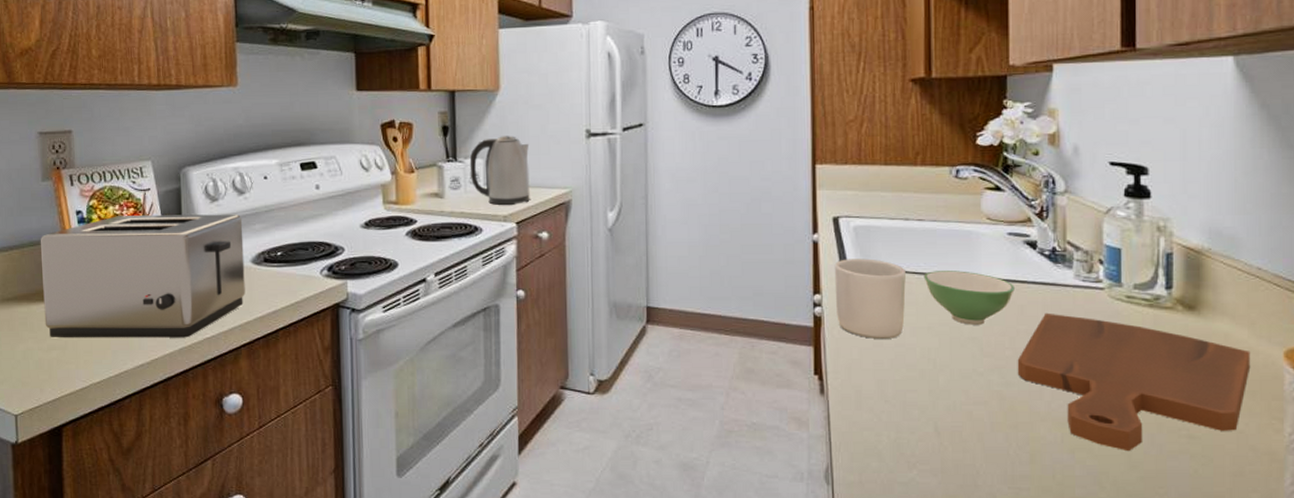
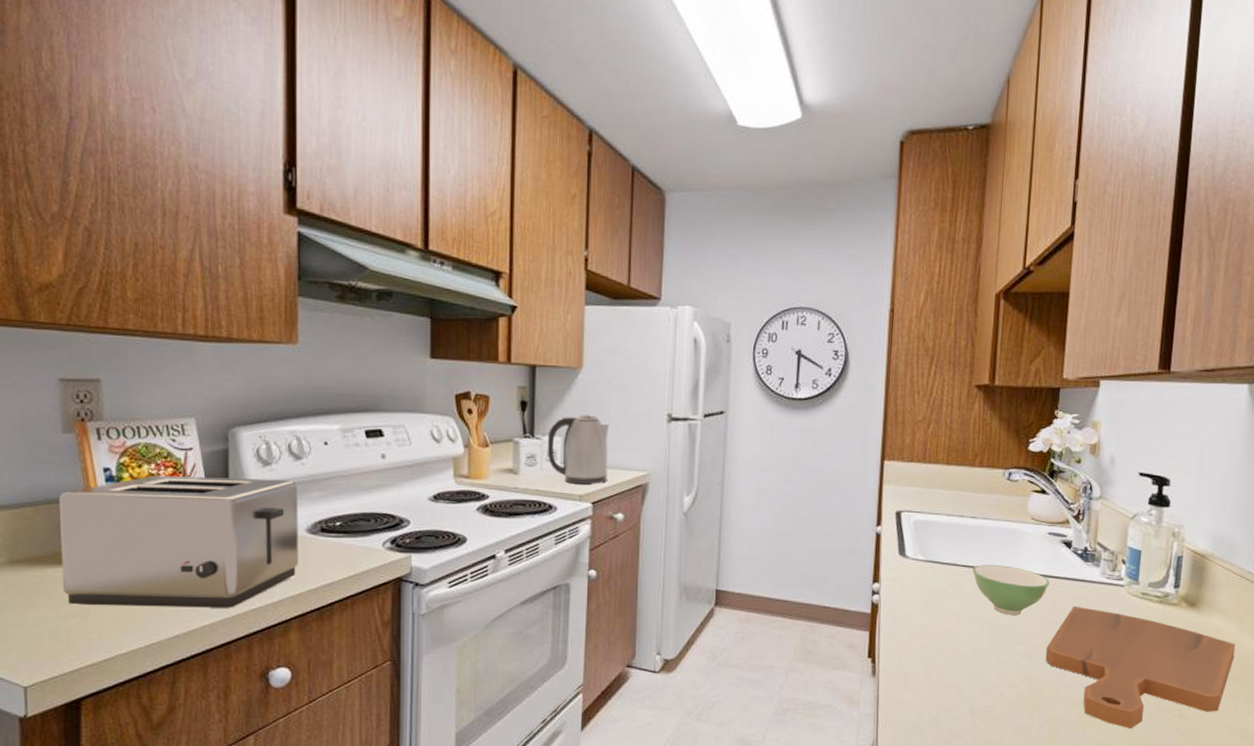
mug: present [834,258,906,339] -> none [892,551,957,626]

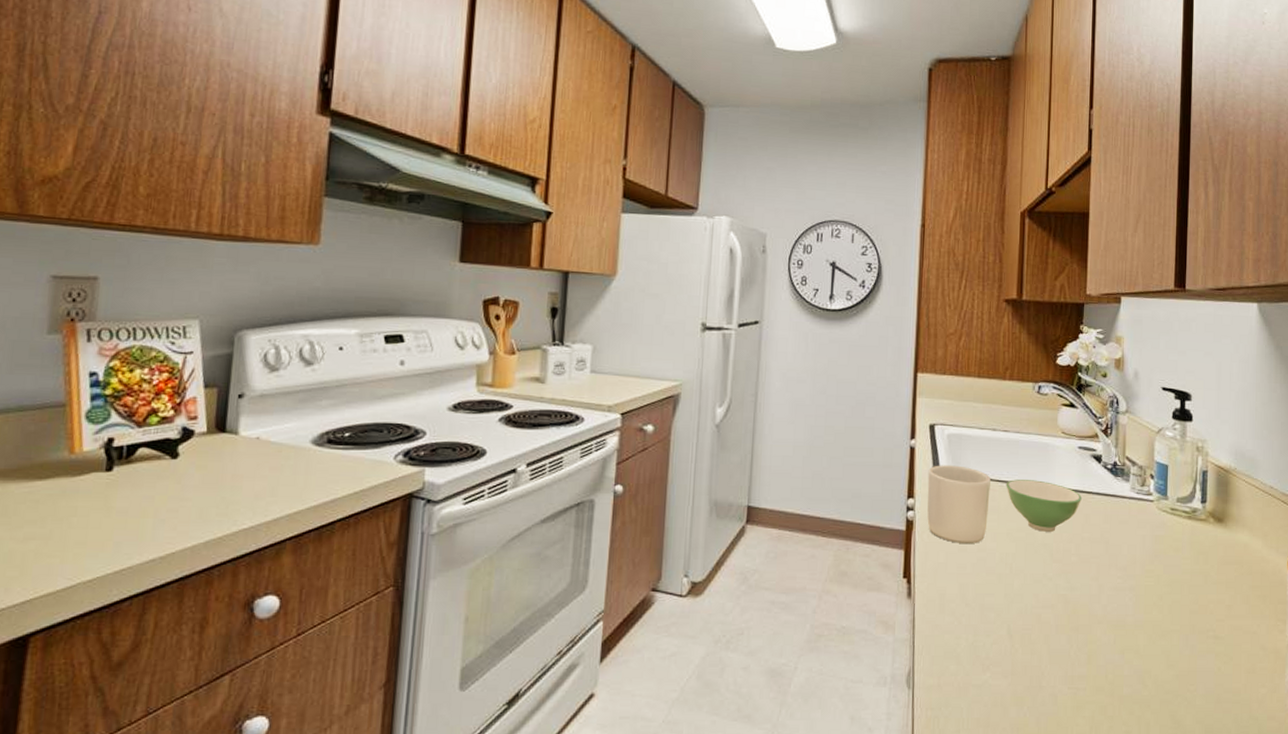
toaster: present [58,476,299,608] -> none [24,381,307,528]
kettle: present [547,415,610,485] -> none [576,323,643,395]
mug: none [892,551,957,626] -> present [927,465,990,543]
cutting board: present [1045,606,1236,729] -> none [1080,522,1263,652]

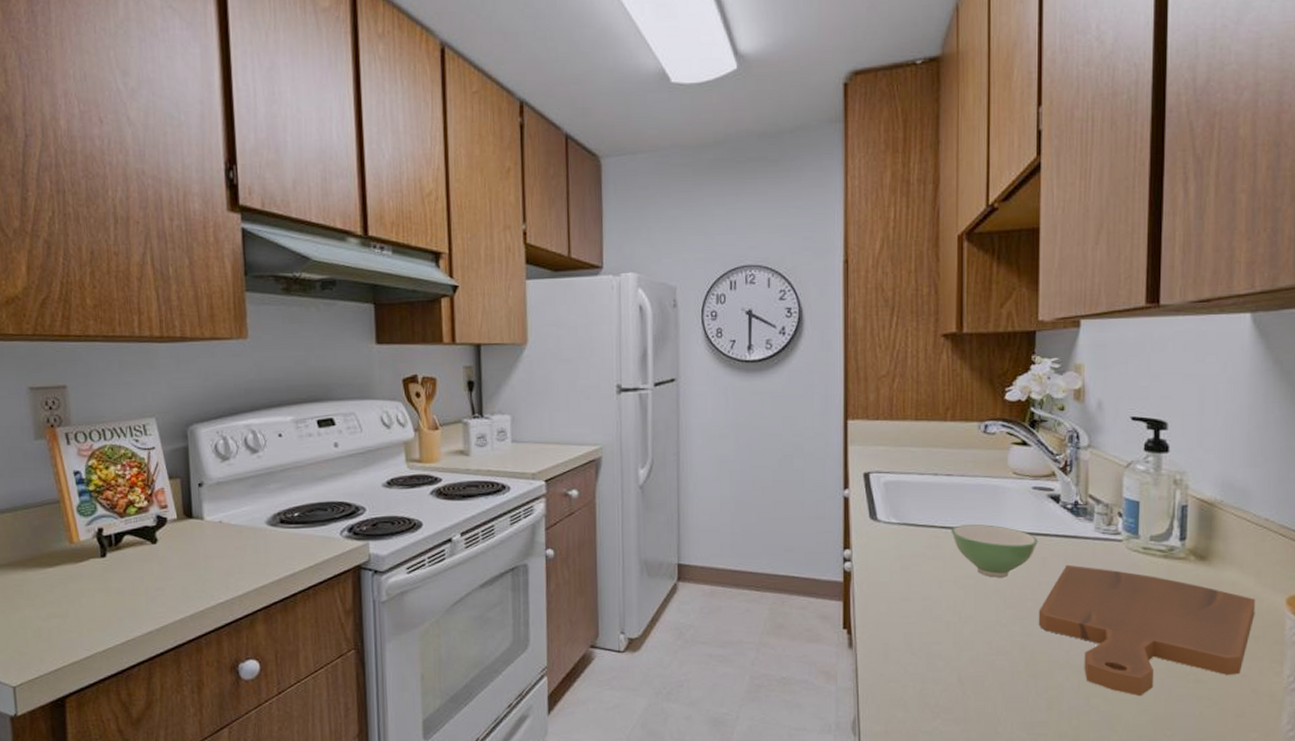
mug: present [927,465,990,543] -> none [864,513,934,593]
cutting board: none [1080,522,1263,652] -> present [1038,564,1256,697]

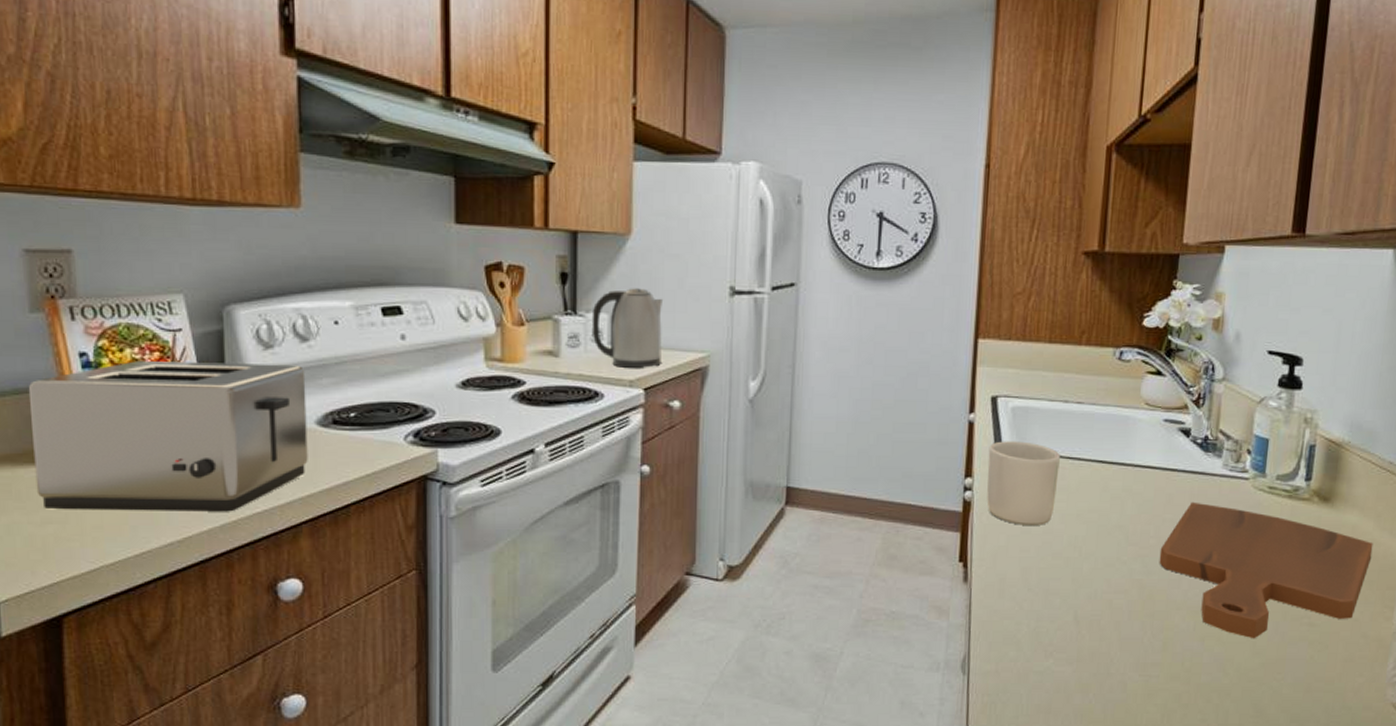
toaster: none [34,473,261,606] -> present [28,361,308,512]
kettle: none [496,391,559,462] -> present [591,288,664,368]
mug: none [864,513,934,593] -> present [987,441,1060,525]
bowl: present [951,524,1039,578] -> none [1077,456,1166,513]

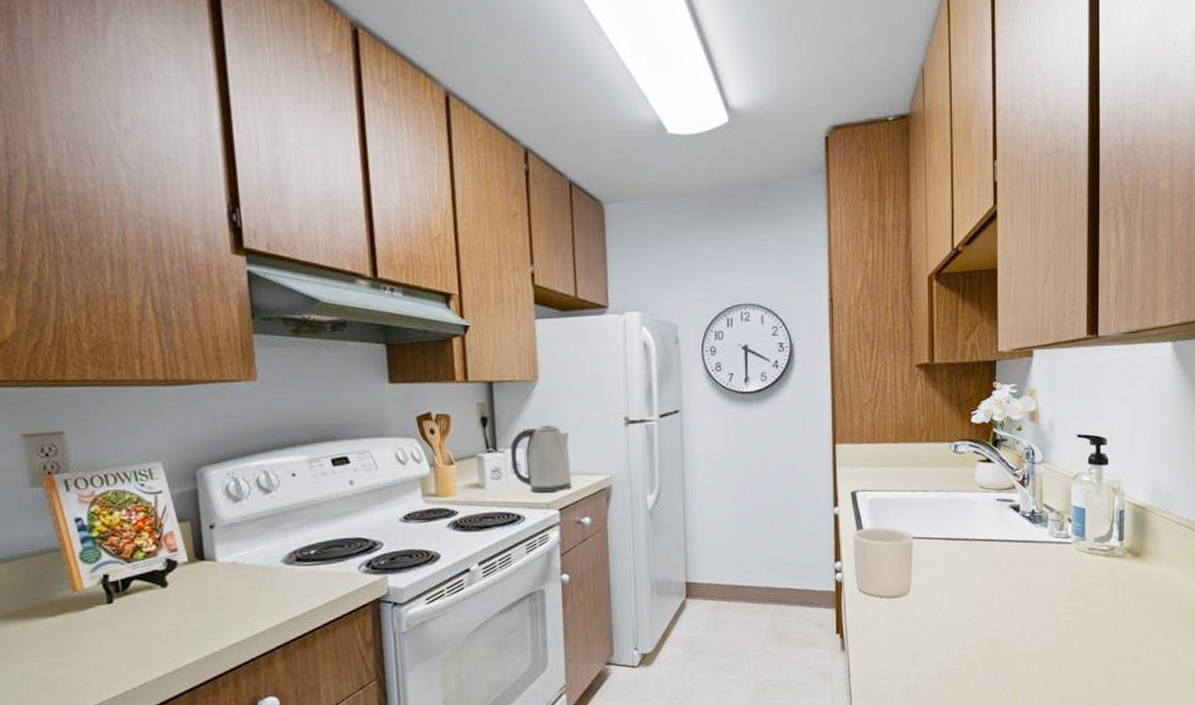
toaster: present [28,361,308,512] -> none [32,513,277,655]
cutting board: present [1159,501,1374,639] -> none [1004,566,1180,678]

